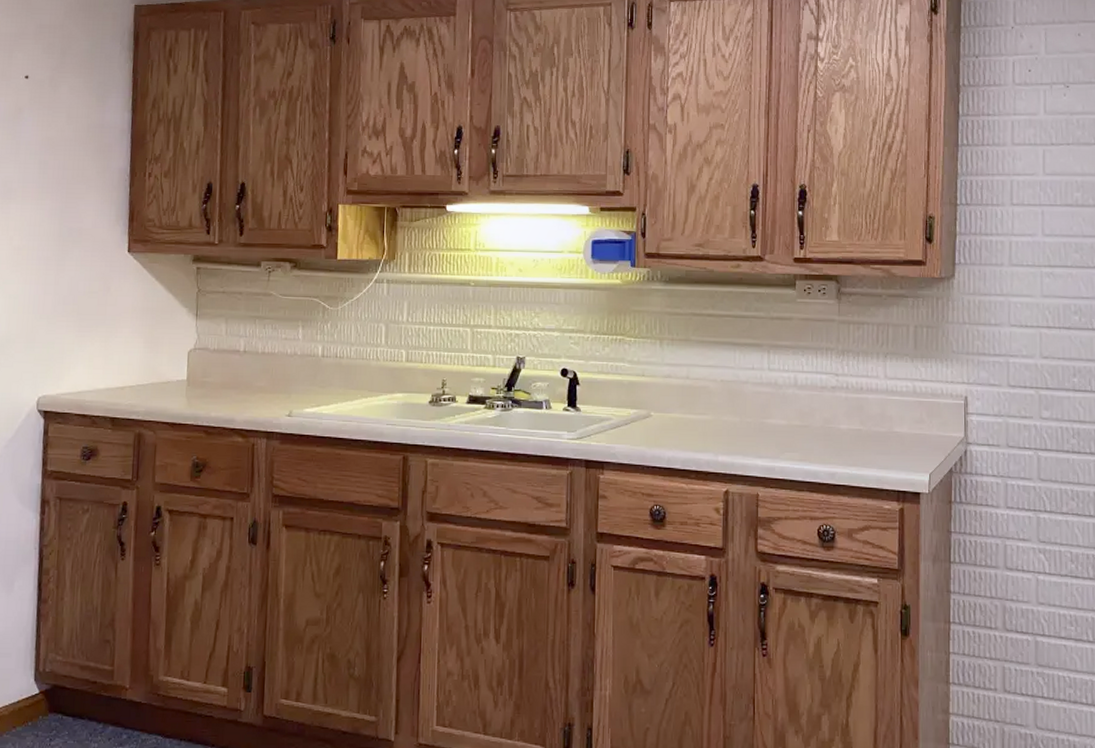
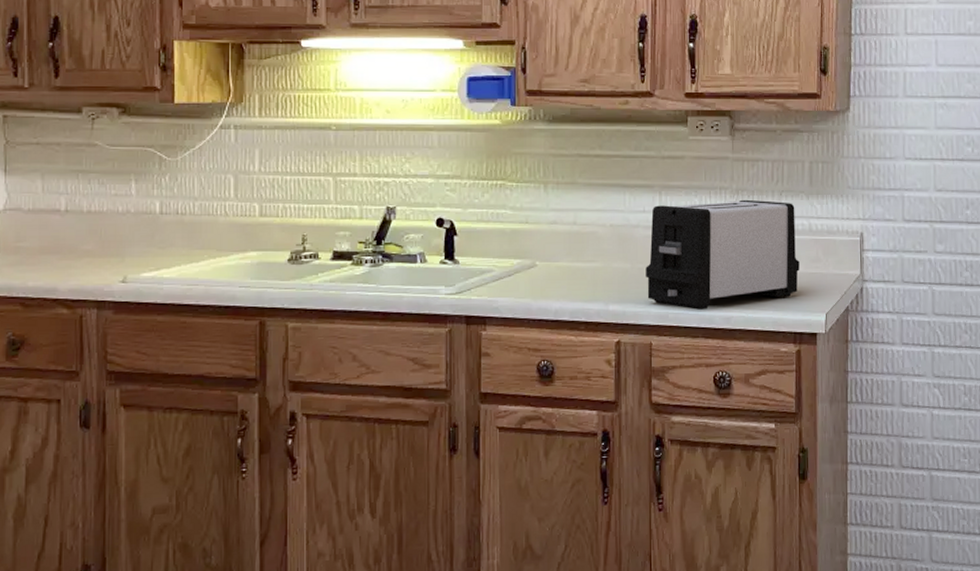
toaster: none [754,360,904,464] -> present [646,199,800,310]

